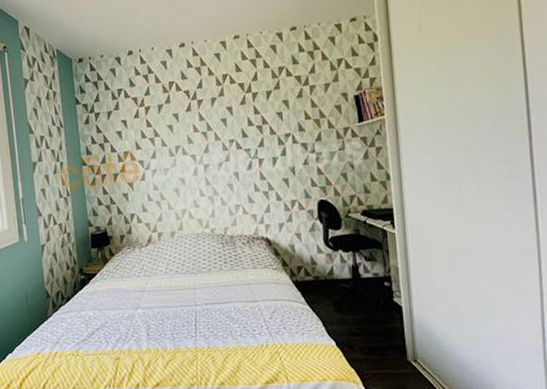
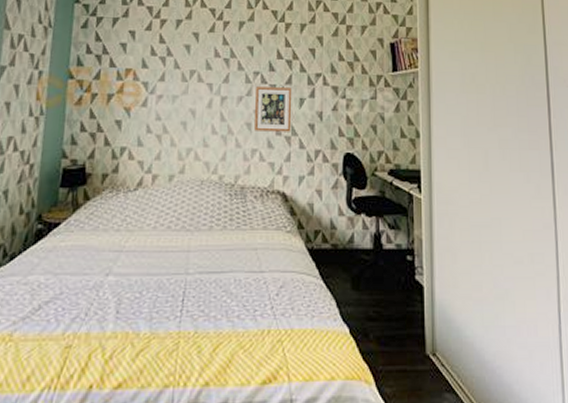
picture frame: none [233,150,268,190] -> present [255,87,292,132]

